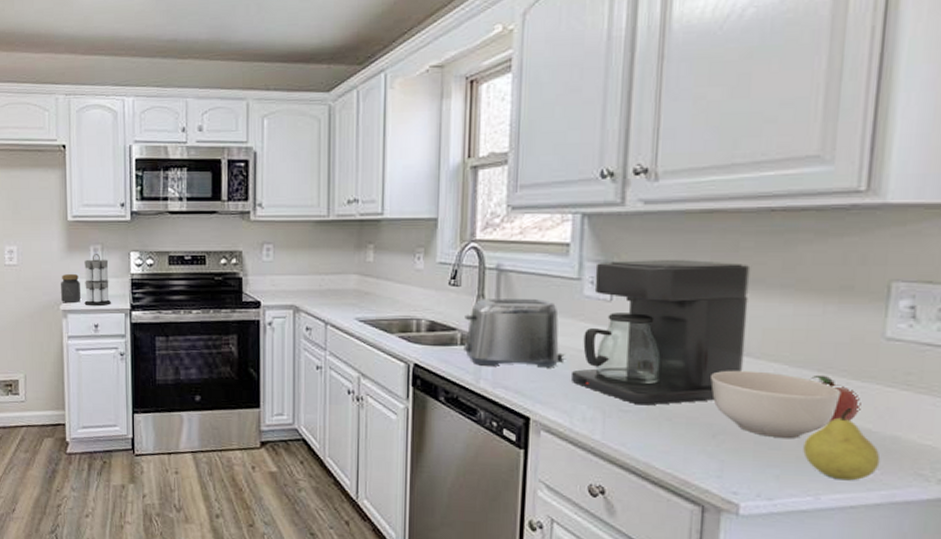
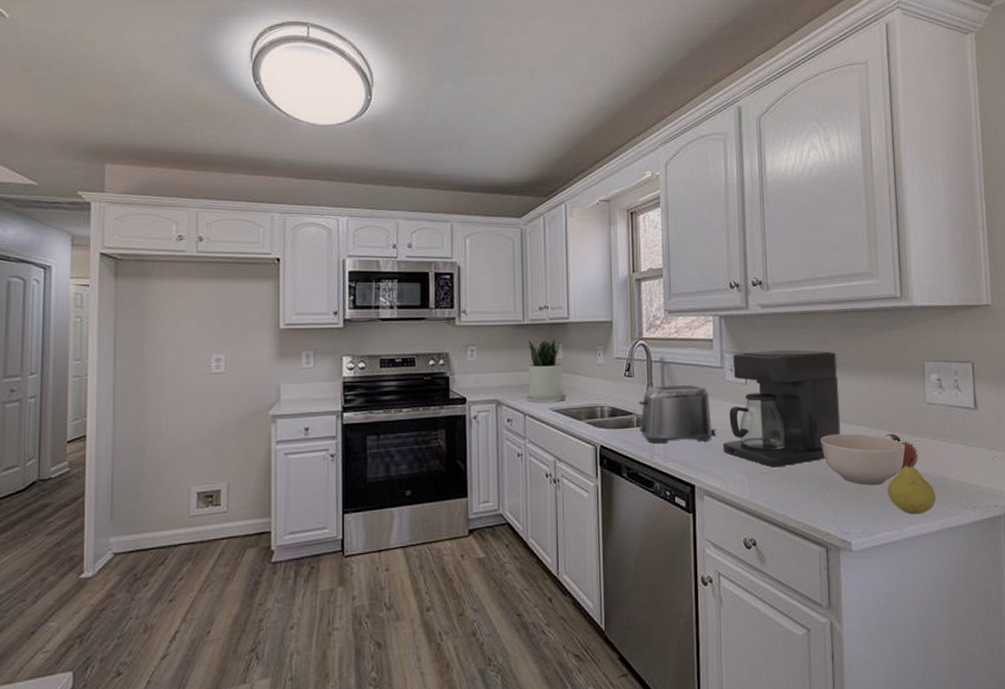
jar: present [61,273,82,304] -> none [271,379,292,409]
spice rack: present [84,254,111,307] -> none [295,359,322,410]
planter: none [327,238,377,312] -> present [525,338,568,403]

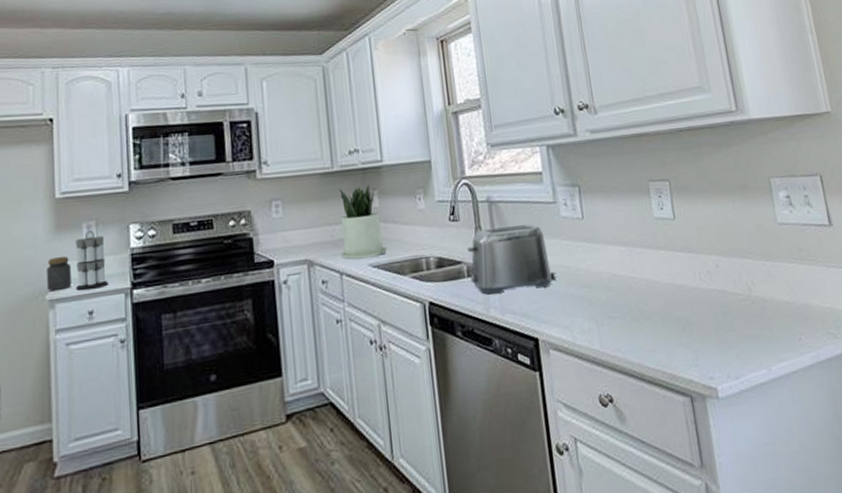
jar: none [271,379,292,409] -> present [47,256,73,292]
spice rack: none [295,359,322,410] -> present [76,231,108,292]
coffee maker: present [723,350,841,467] -> none [565,175,692,310]
bowl: present [819,433,906,486] -> none [669,263,763,321]
fruit: present [885,433,918,470] -> none [739,260,777,301]
fruit: present [887,456,937,514] -> none [748,284,803,350]

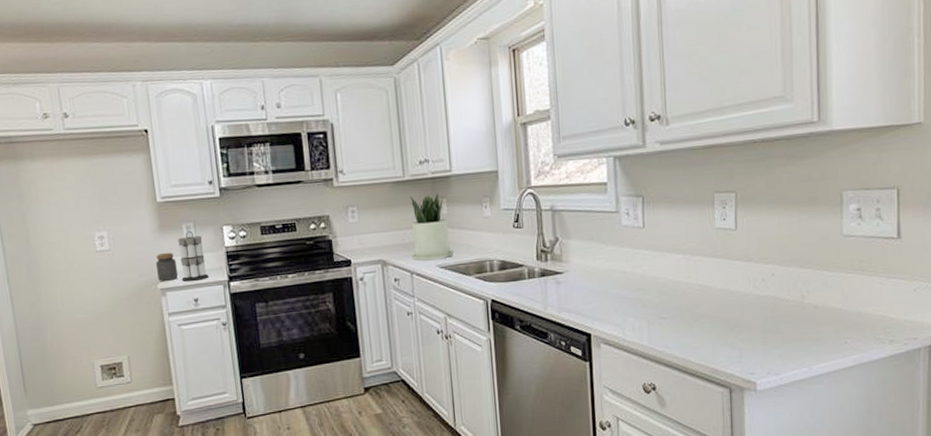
toaster: present [467,224,558,295] -> none [529,231,614,295]

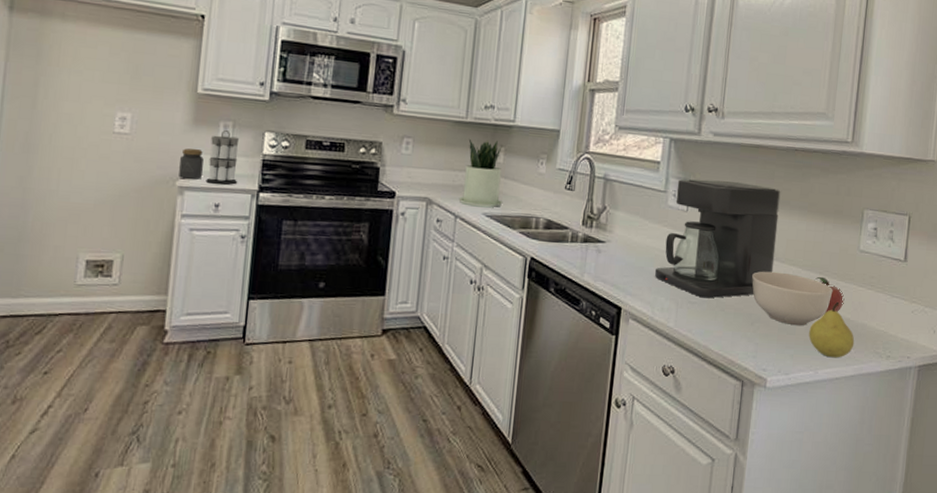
coffee maker: none [620,187,747,312] -> present [655,179,780,299]
bowl: none [723,272,818,325] -> present [751,271,833,326]
fruit: none [796,270,831,307] -> present [815,276,844,314]
fruit: none [796,292,850,352] -> present [809,301,855,358]

